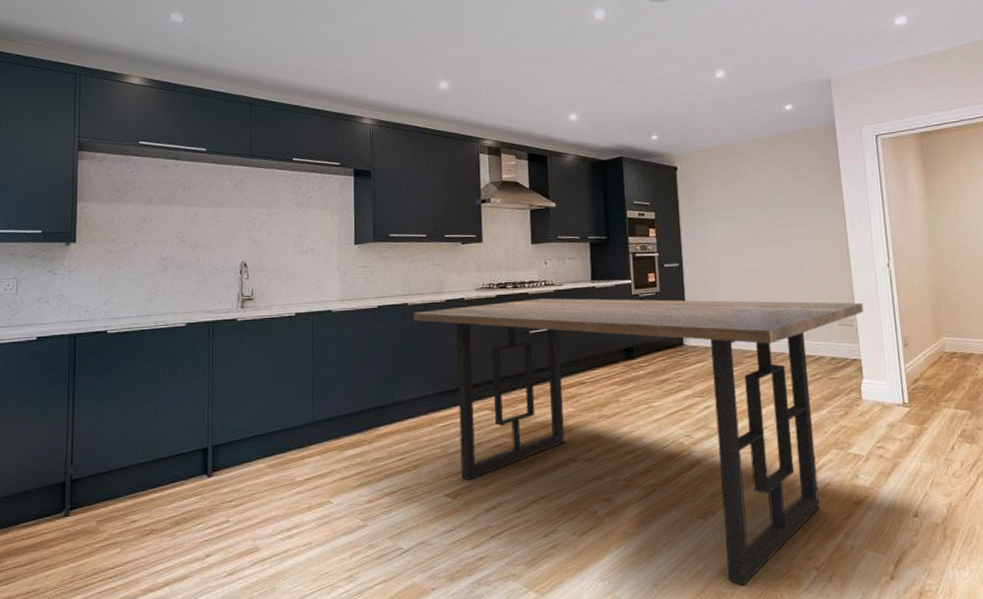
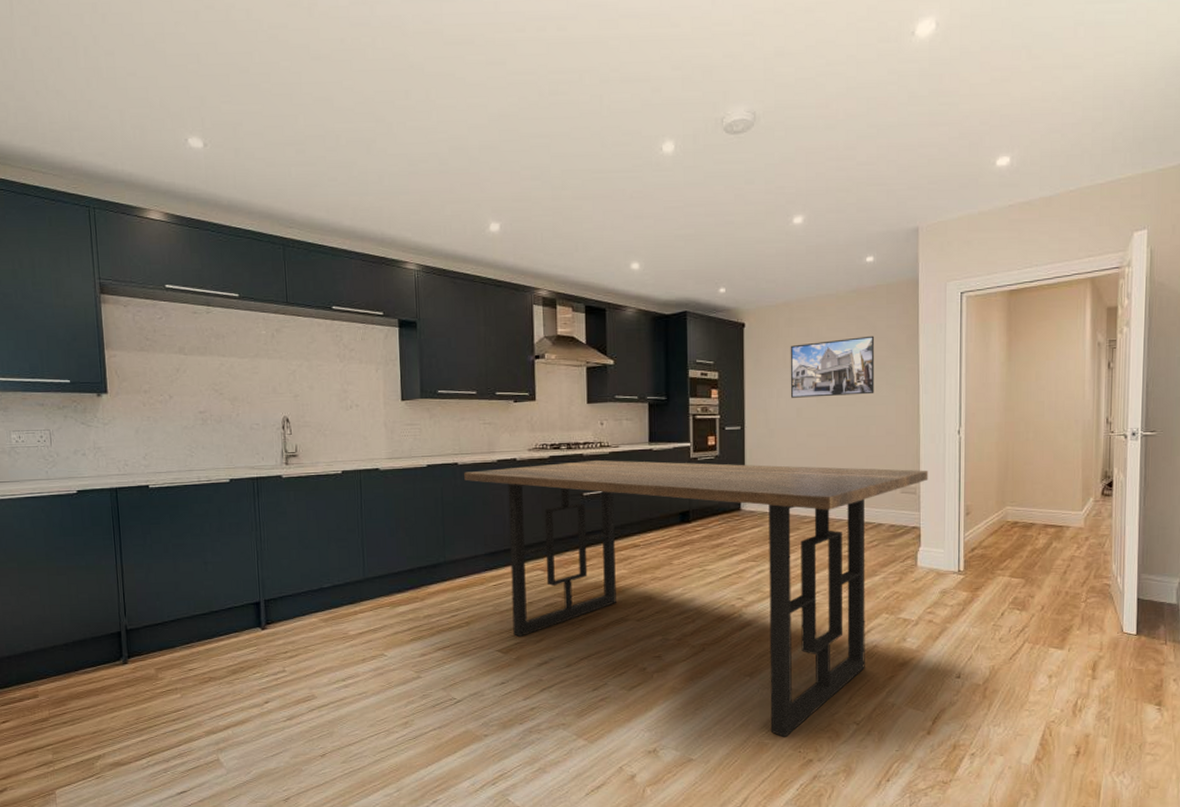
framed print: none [721,176,804,235] -> present [790,335,875,398]

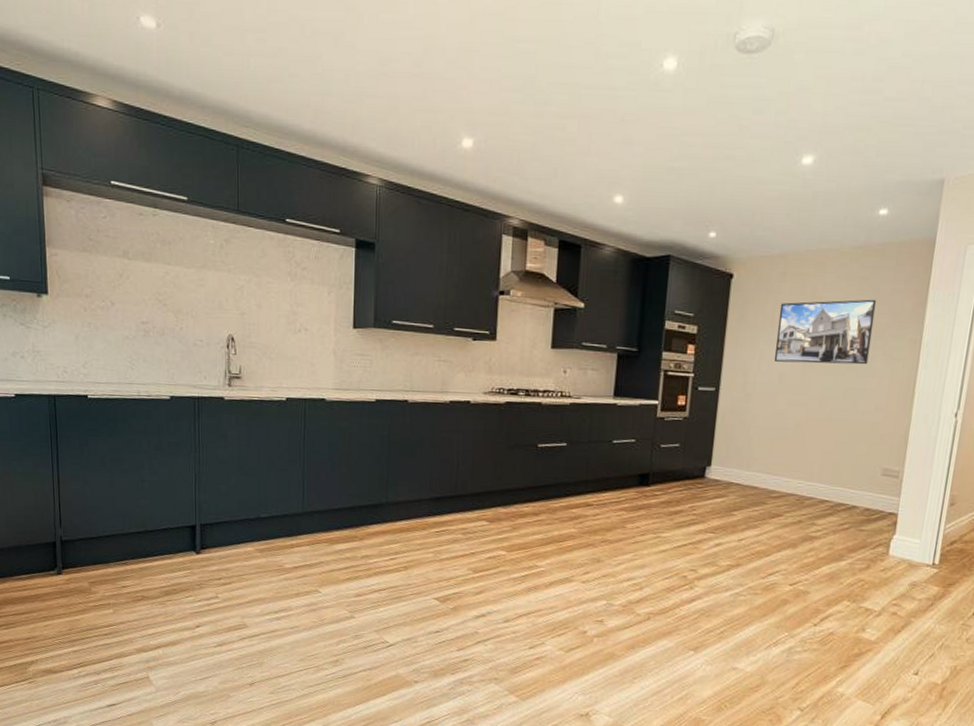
dining table: present [464,460,929,737] -> none [414,410,916,715]

